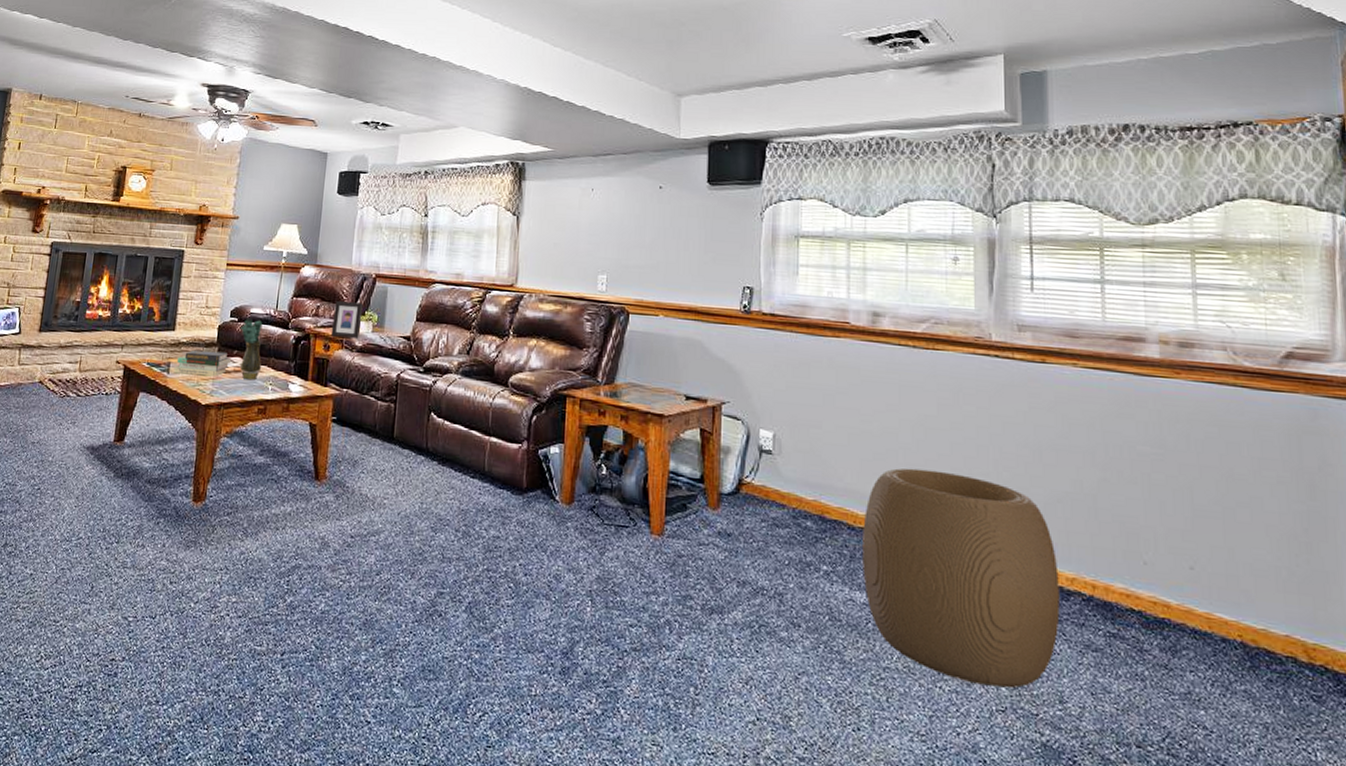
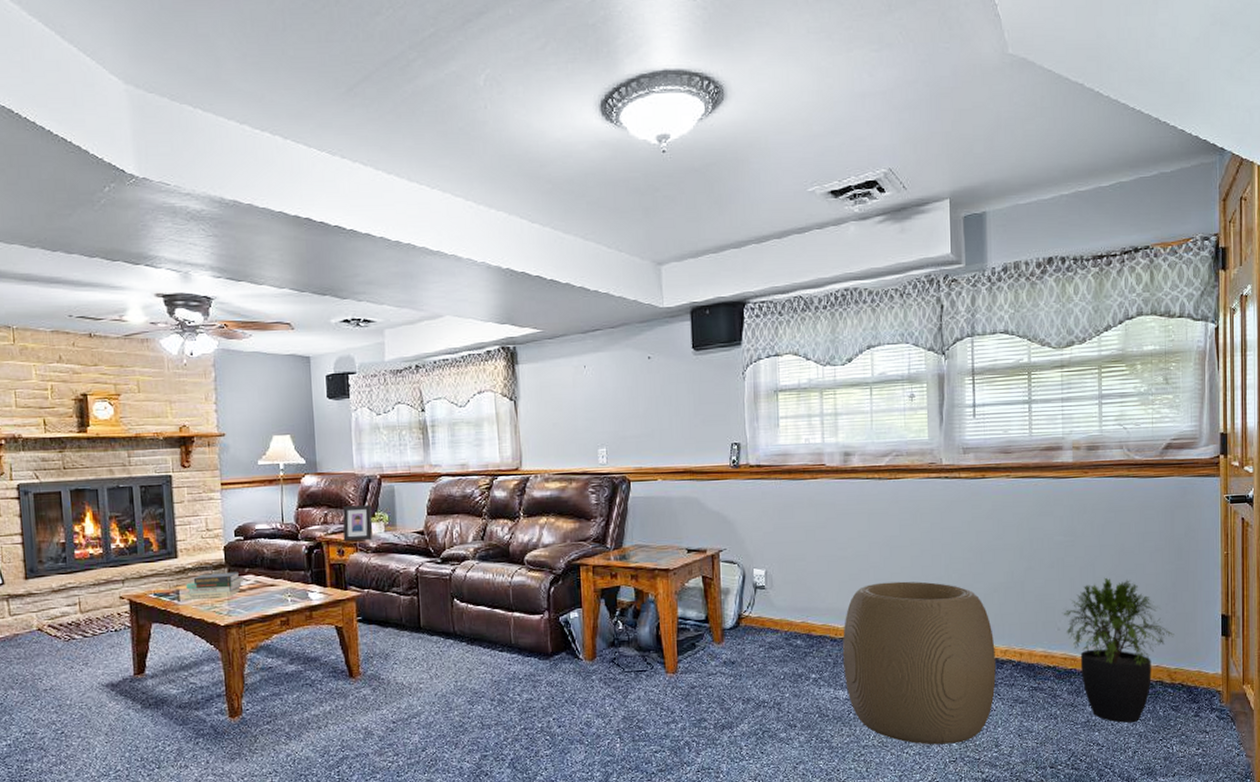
vase: present [239,316,263,380] -> none [247,533,278,596]
potted plant: none [1149,506,1311,707] -> present [1062,577,1175,723]

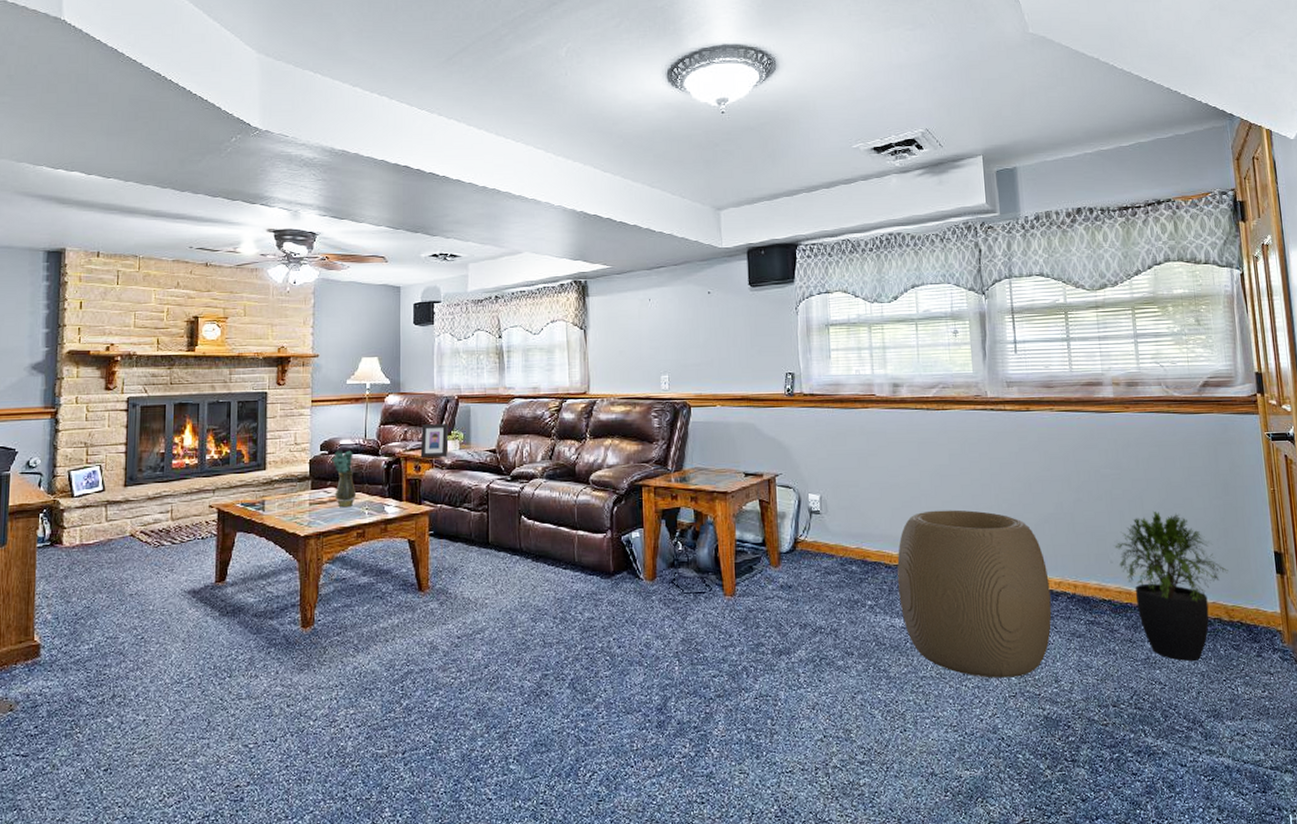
books: present [184,572,245,600] -> none [269,484,326,510]
vase: none [247,533,278,596] -> present [331,448,357,508]

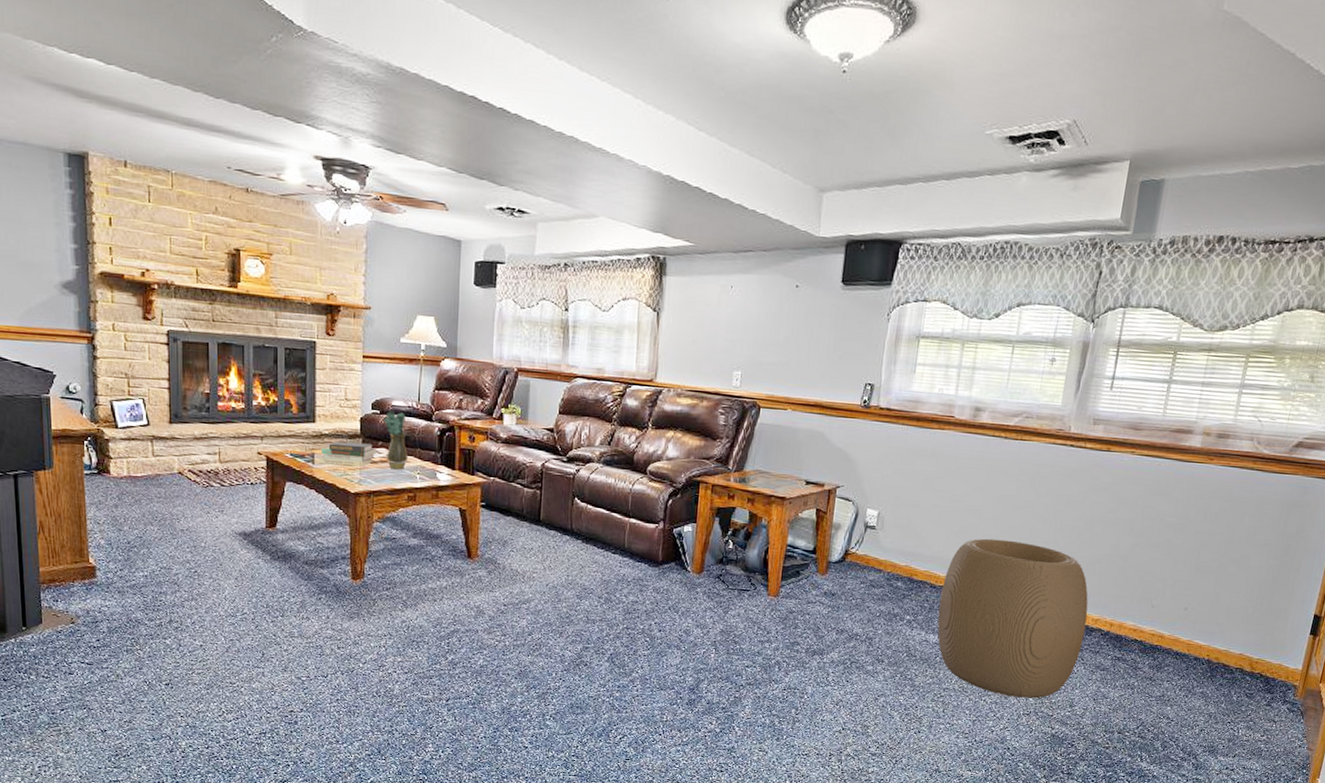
books: none [269,484,326,510] -> present [319,441,377,467]
picture frame: present [420,424,449,457] -> none [475,394,506,430]
potted plant: present [1113,511,1229,661] -> none [1159,563,1264,703]

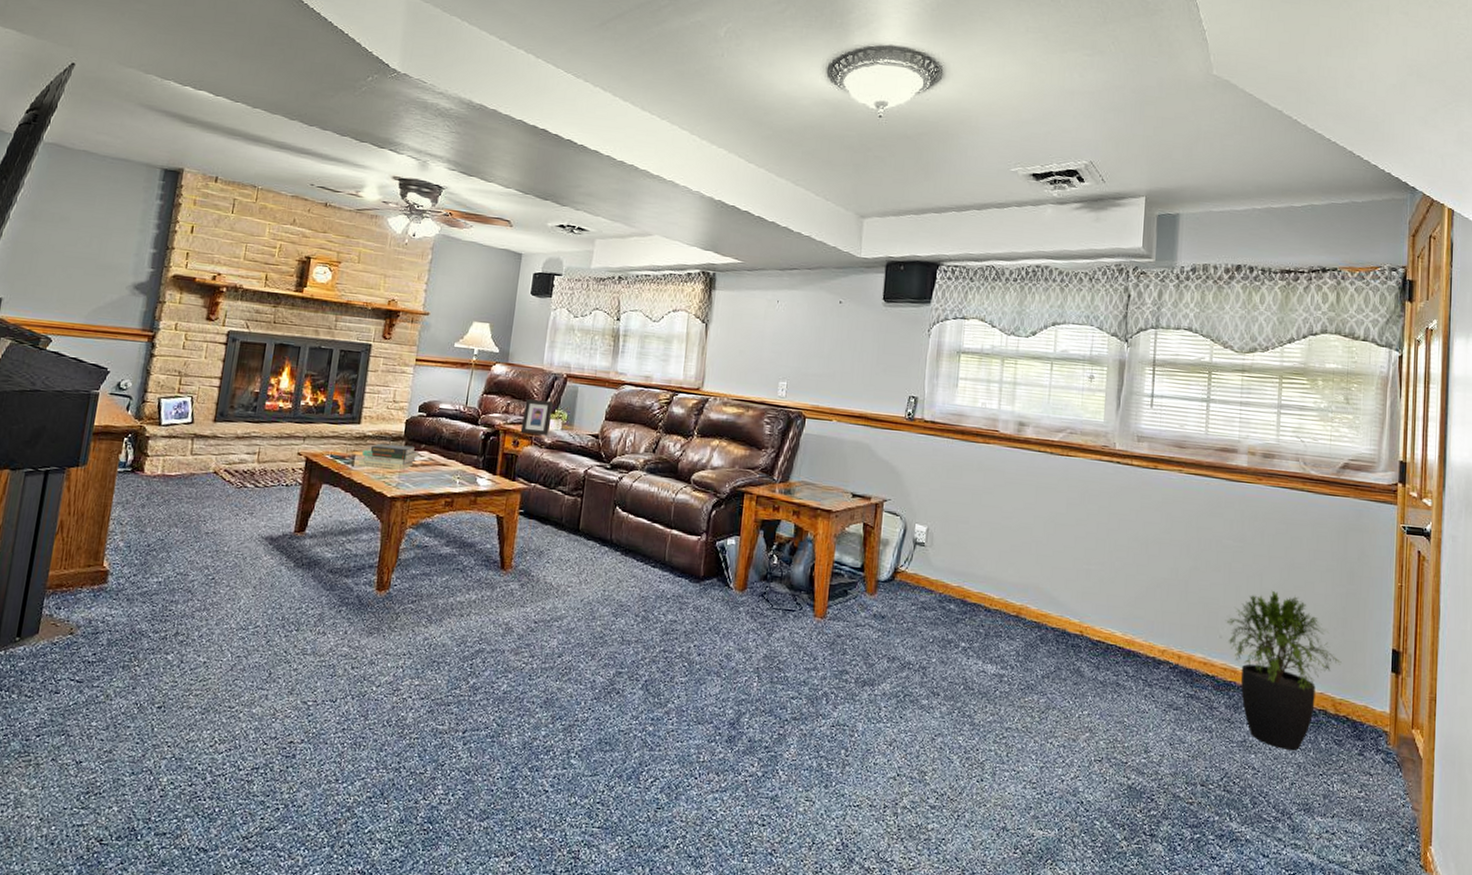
vase: present [382,409,409,470] -> none [427,411,452,474]
picture frame: none [475,394,506,430] -> present [520,399,554,435]
pouf: present [937,538,1088,699] -> none [994,558,1153,742]
potted plant: none [1159,563,1264,703] -> present [1225,590,1342,750]

